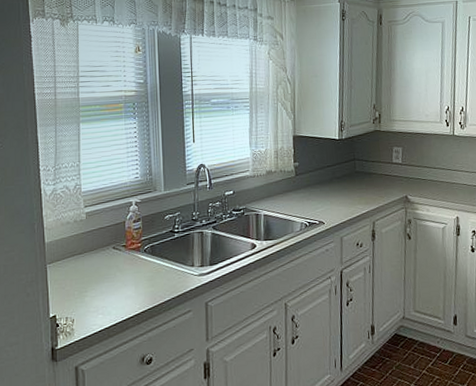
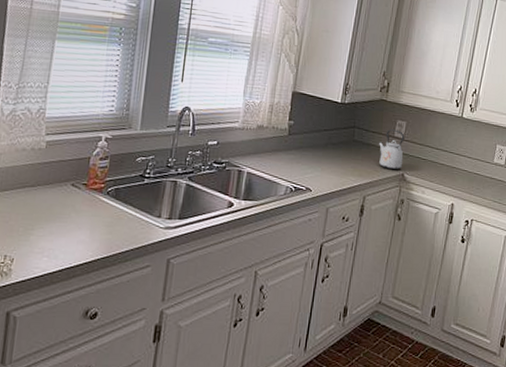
kettle: none [379,156,404,194] -> present [378,129,405,170]

